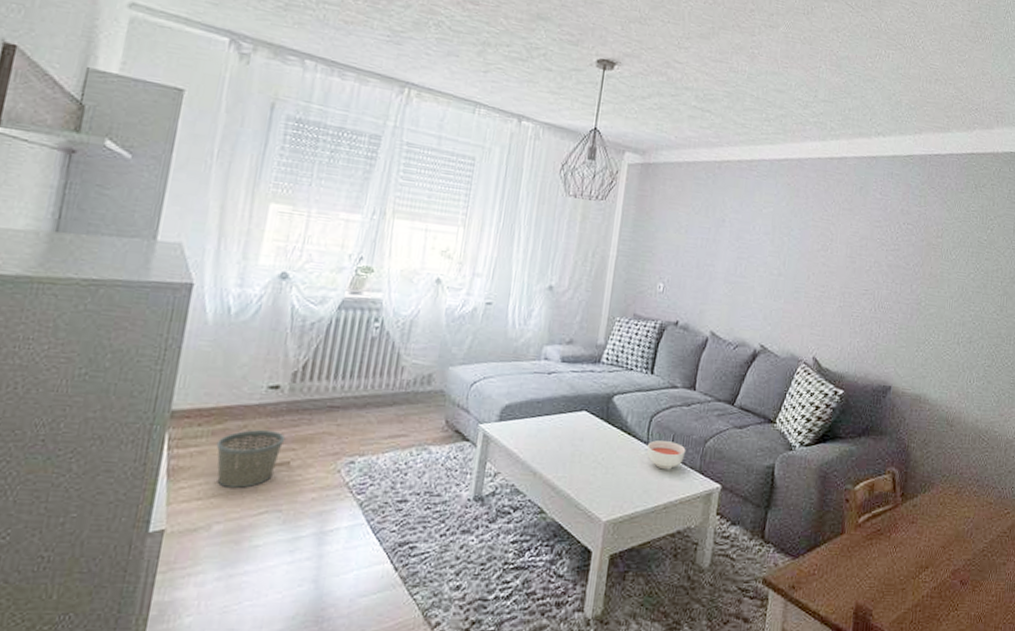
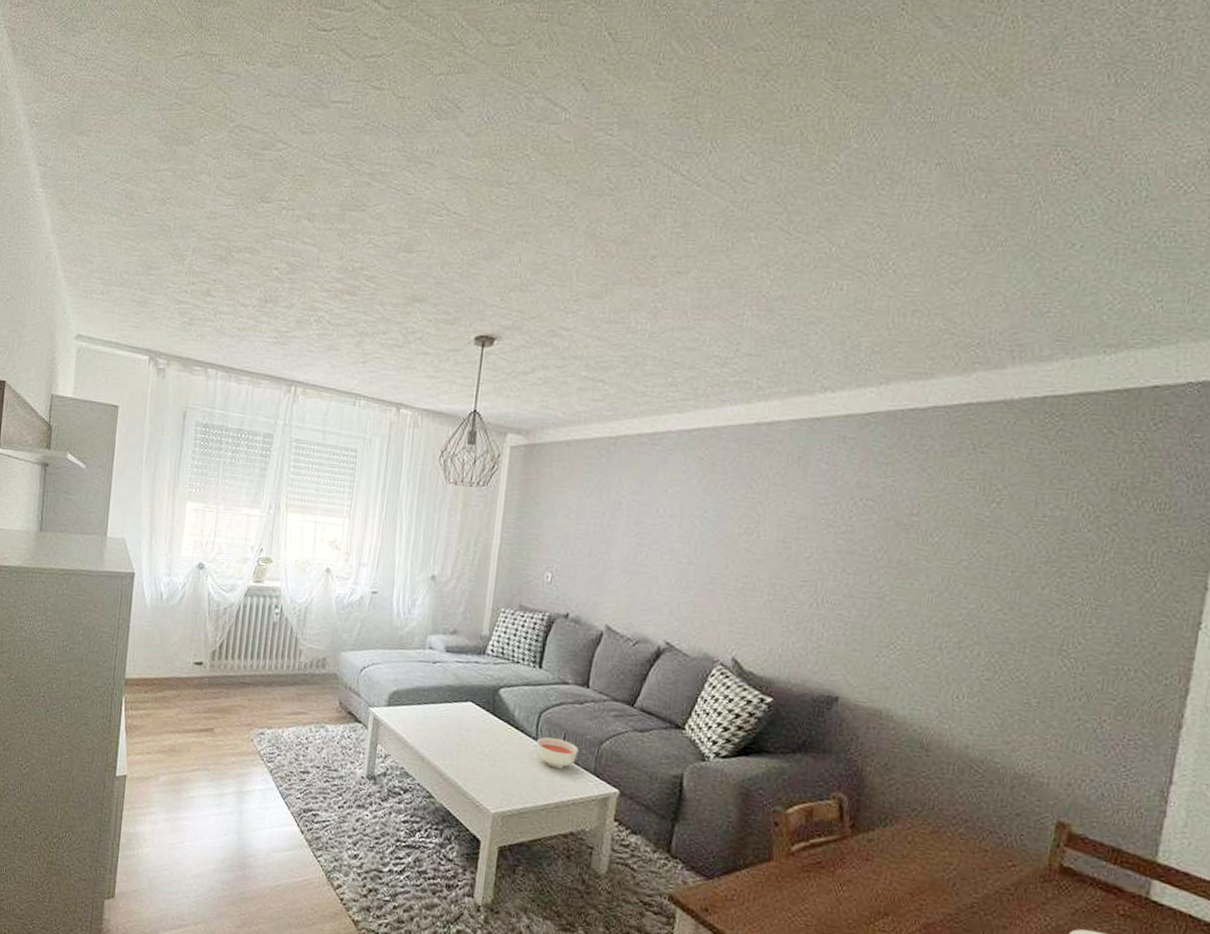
basket: present [216,430,286,488] -> none [158,699,209,748]

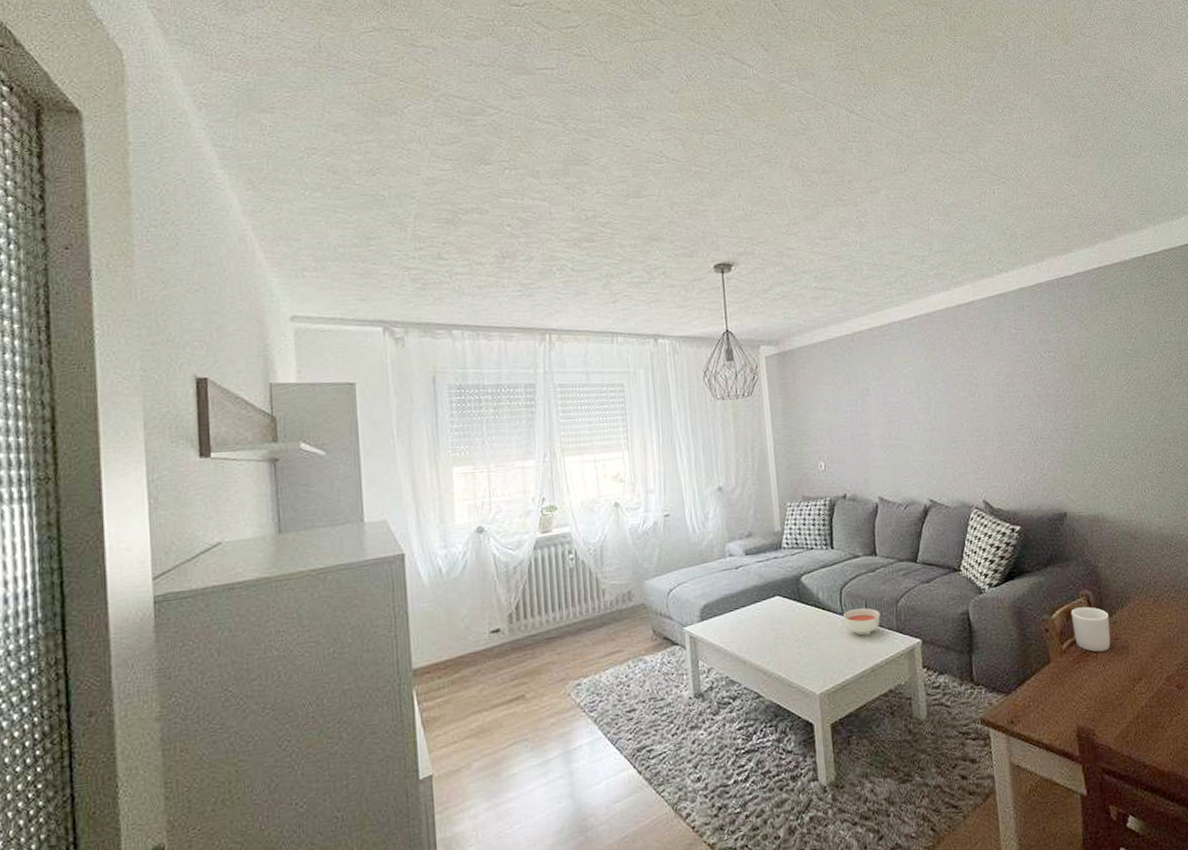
mug: none [810,809,864,870] -> present [1070,606,1111,652]

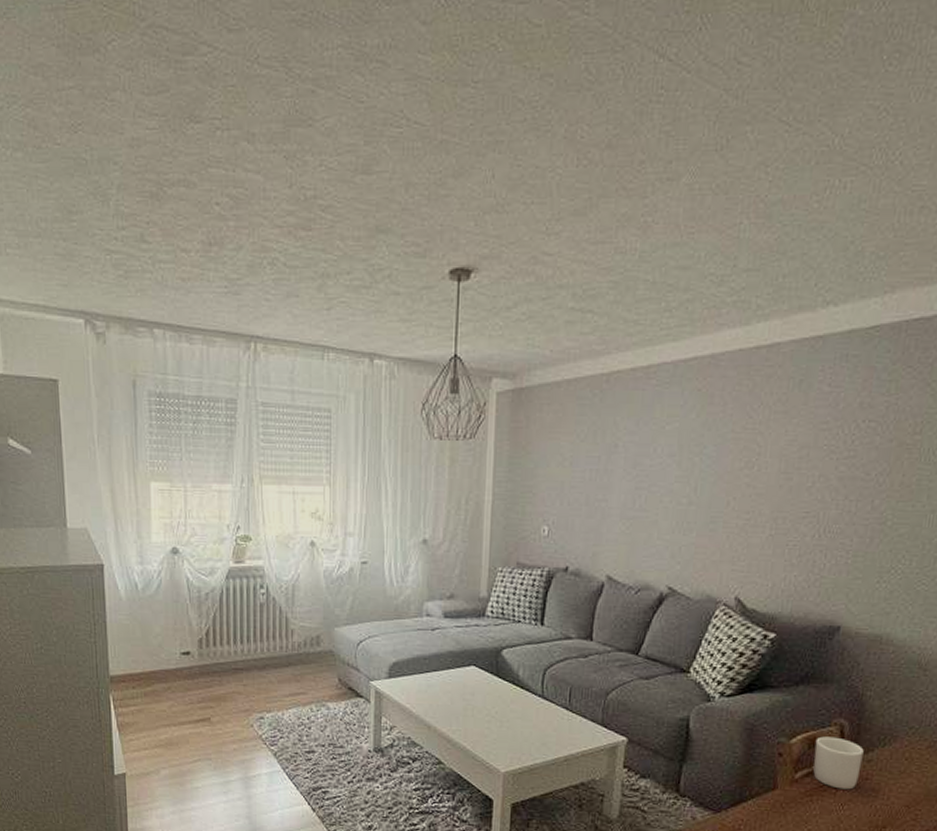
bowl: present [842,608,881,636] -> none [542,693,585,723]

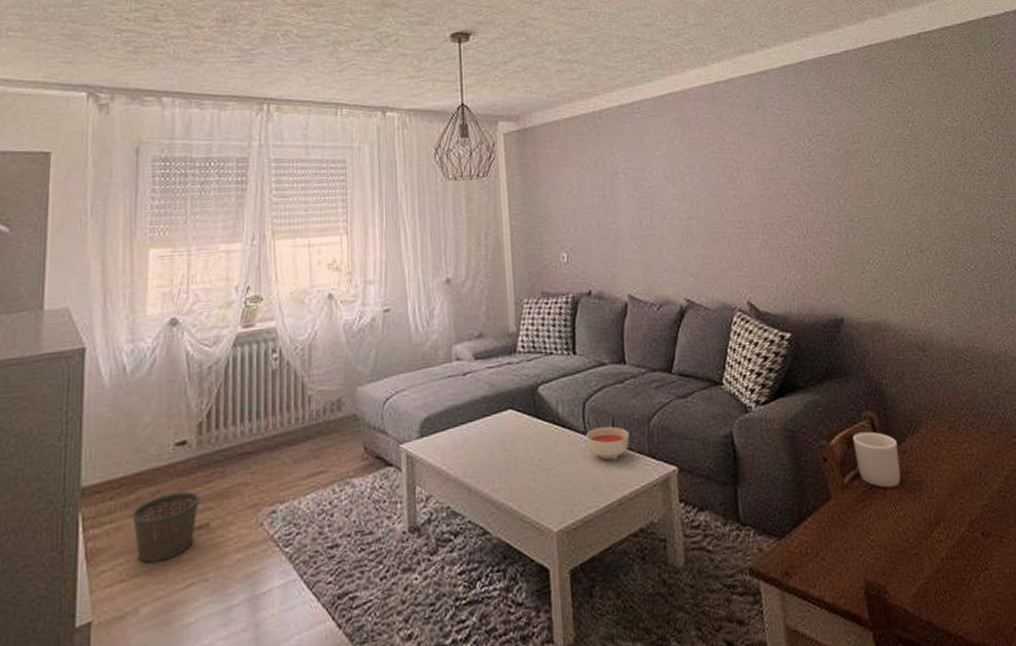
basket: none [149,691,203,740] -> present [131,491,201,564]
bowl: none [542,693,585,723] -> present [585,426,630,461]

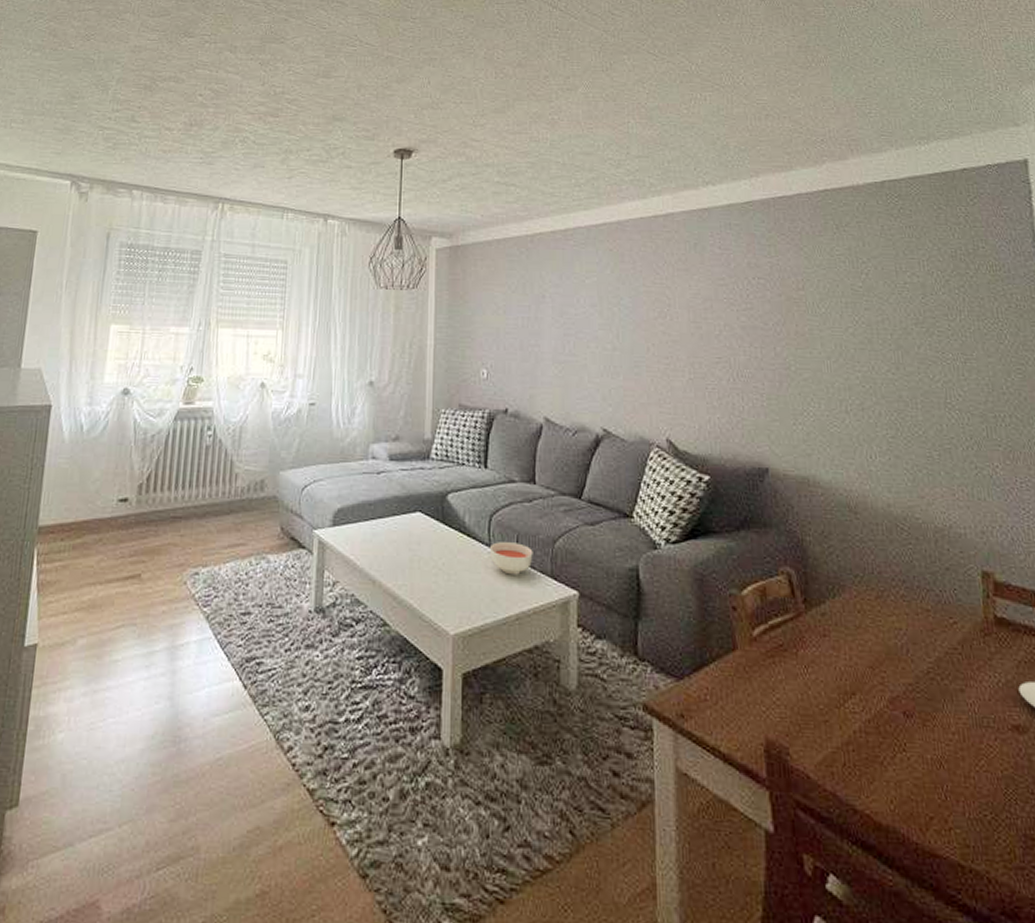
basket: present [131,491,201,564] -> none [76,543,136,601]
mug: present [852,431,902,488] -> none [766,587,817,649]

